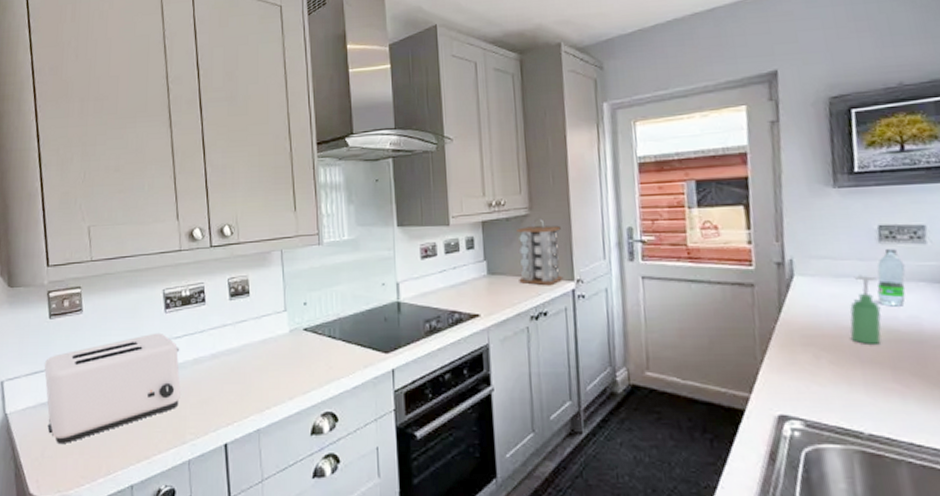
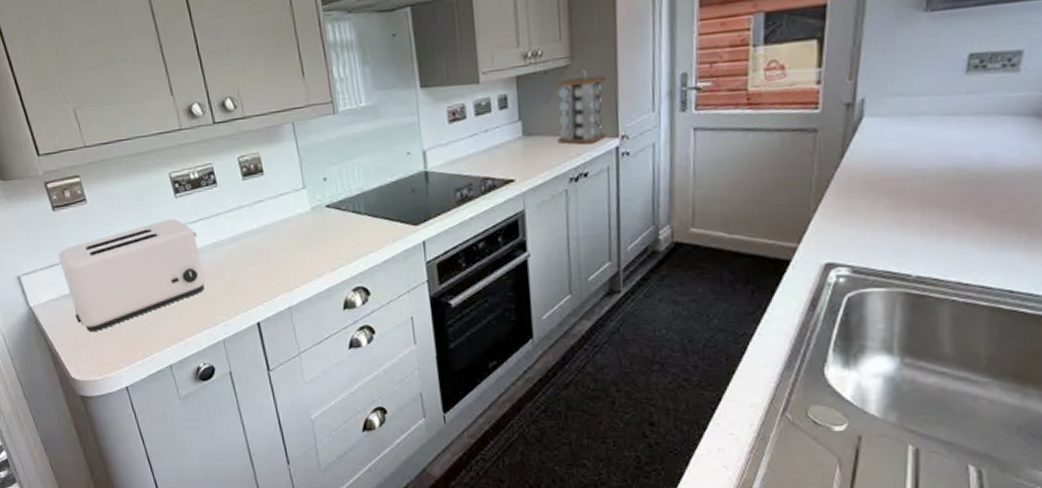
soap dispenser: present [849,275,881,344] -> none [914,111,956,187]
bottle: present [876,249,906,307] -> none [954,80,990,145]

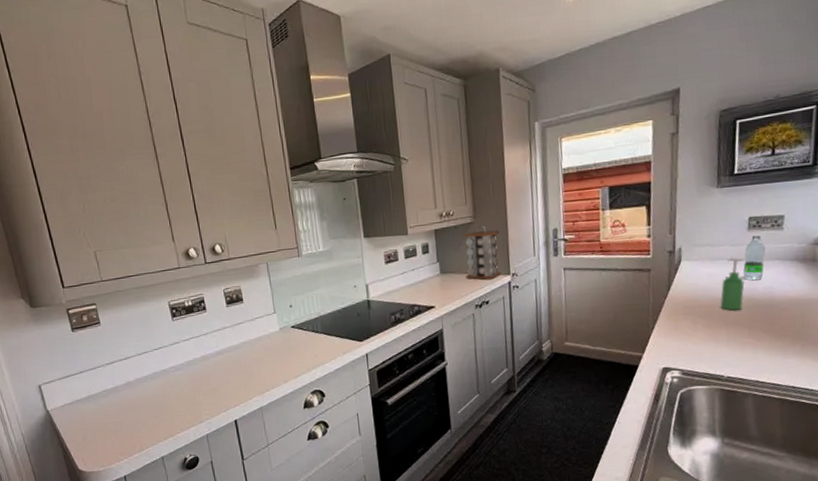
toaster: present [58,218,205,331] -> none [73,337,194,430]
soap dispenser: none [914,111,956,187] -> present [720,257,745,311]
bottle: none [954,80,990,145] -> present [743,235,766,281]

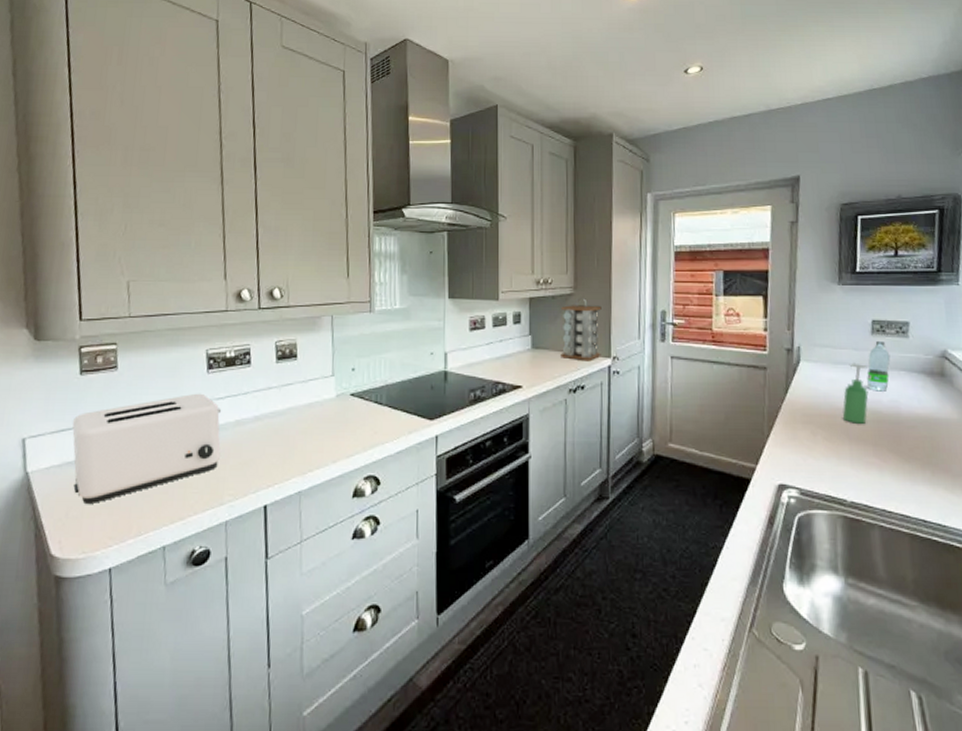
toaster: none [73,337,194,430] -> present [72,393,222,503]

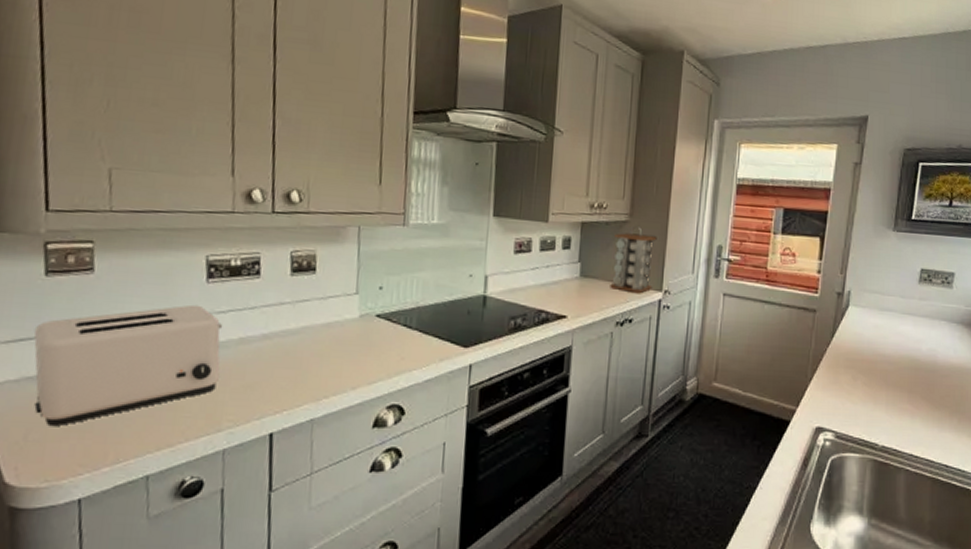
soap dispenser: present [842,362,869,424] -> none [883,310,911,371]
bottle: present [867,341,891,392] -> none [910,290,934,340]

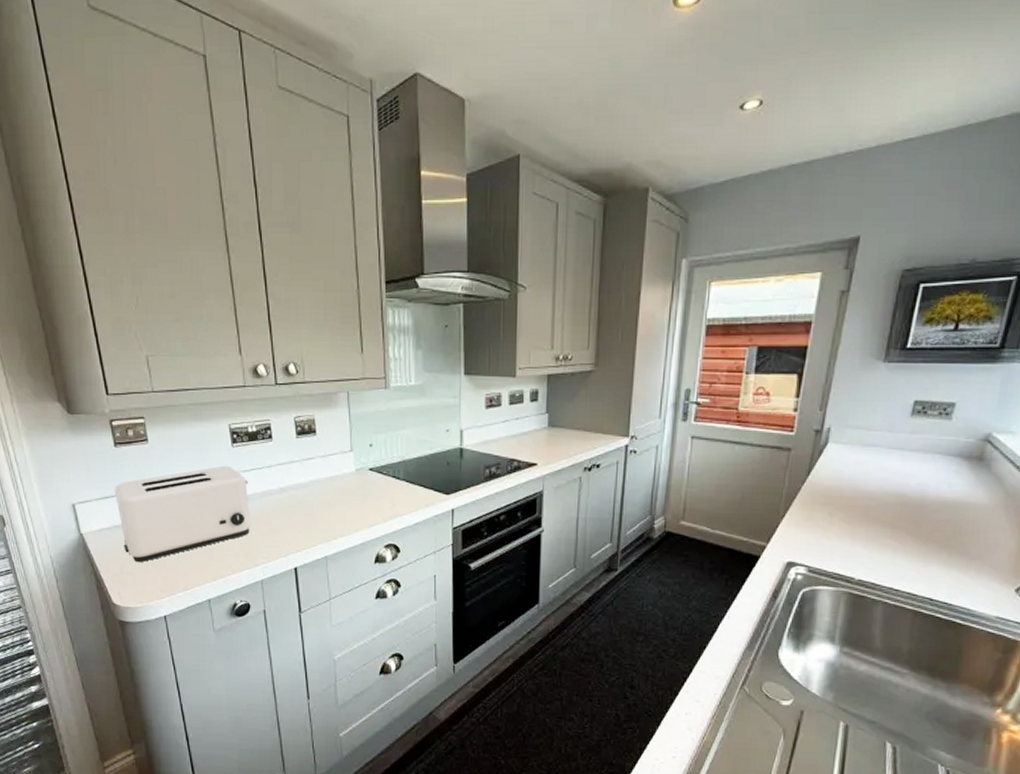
spice rack: present [610,226,657,293] -> none [577,375,623,439]

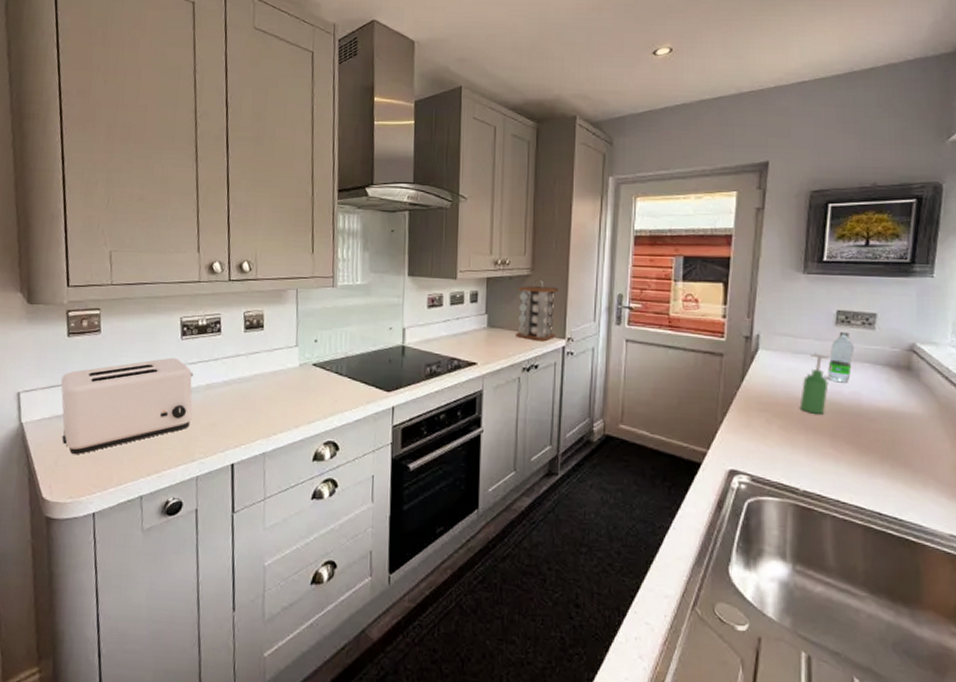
spice rack: none [577,375,623,439] -> present [515,279,558,341]
soap dispenser: none [864,445,900,506] -> present [799,353,829,414]
bottle: none [897,423,928,475] -> present [828,332,854,383]

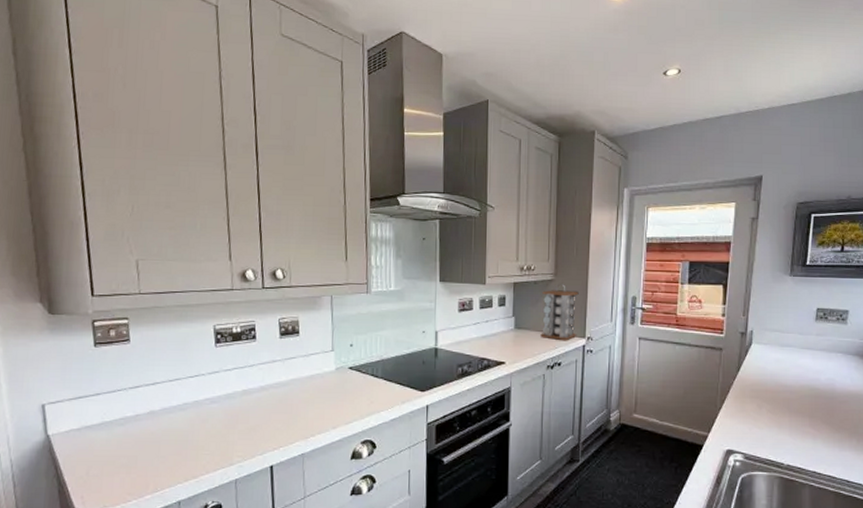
toaster: present [60,357,194,454] -> none [88,365,230,463]
soap dispenser: present [799,353,829,414] -> none [785,345,810,398]
bottle: present [828,332,854,383] -> none [809,327,830,371]

